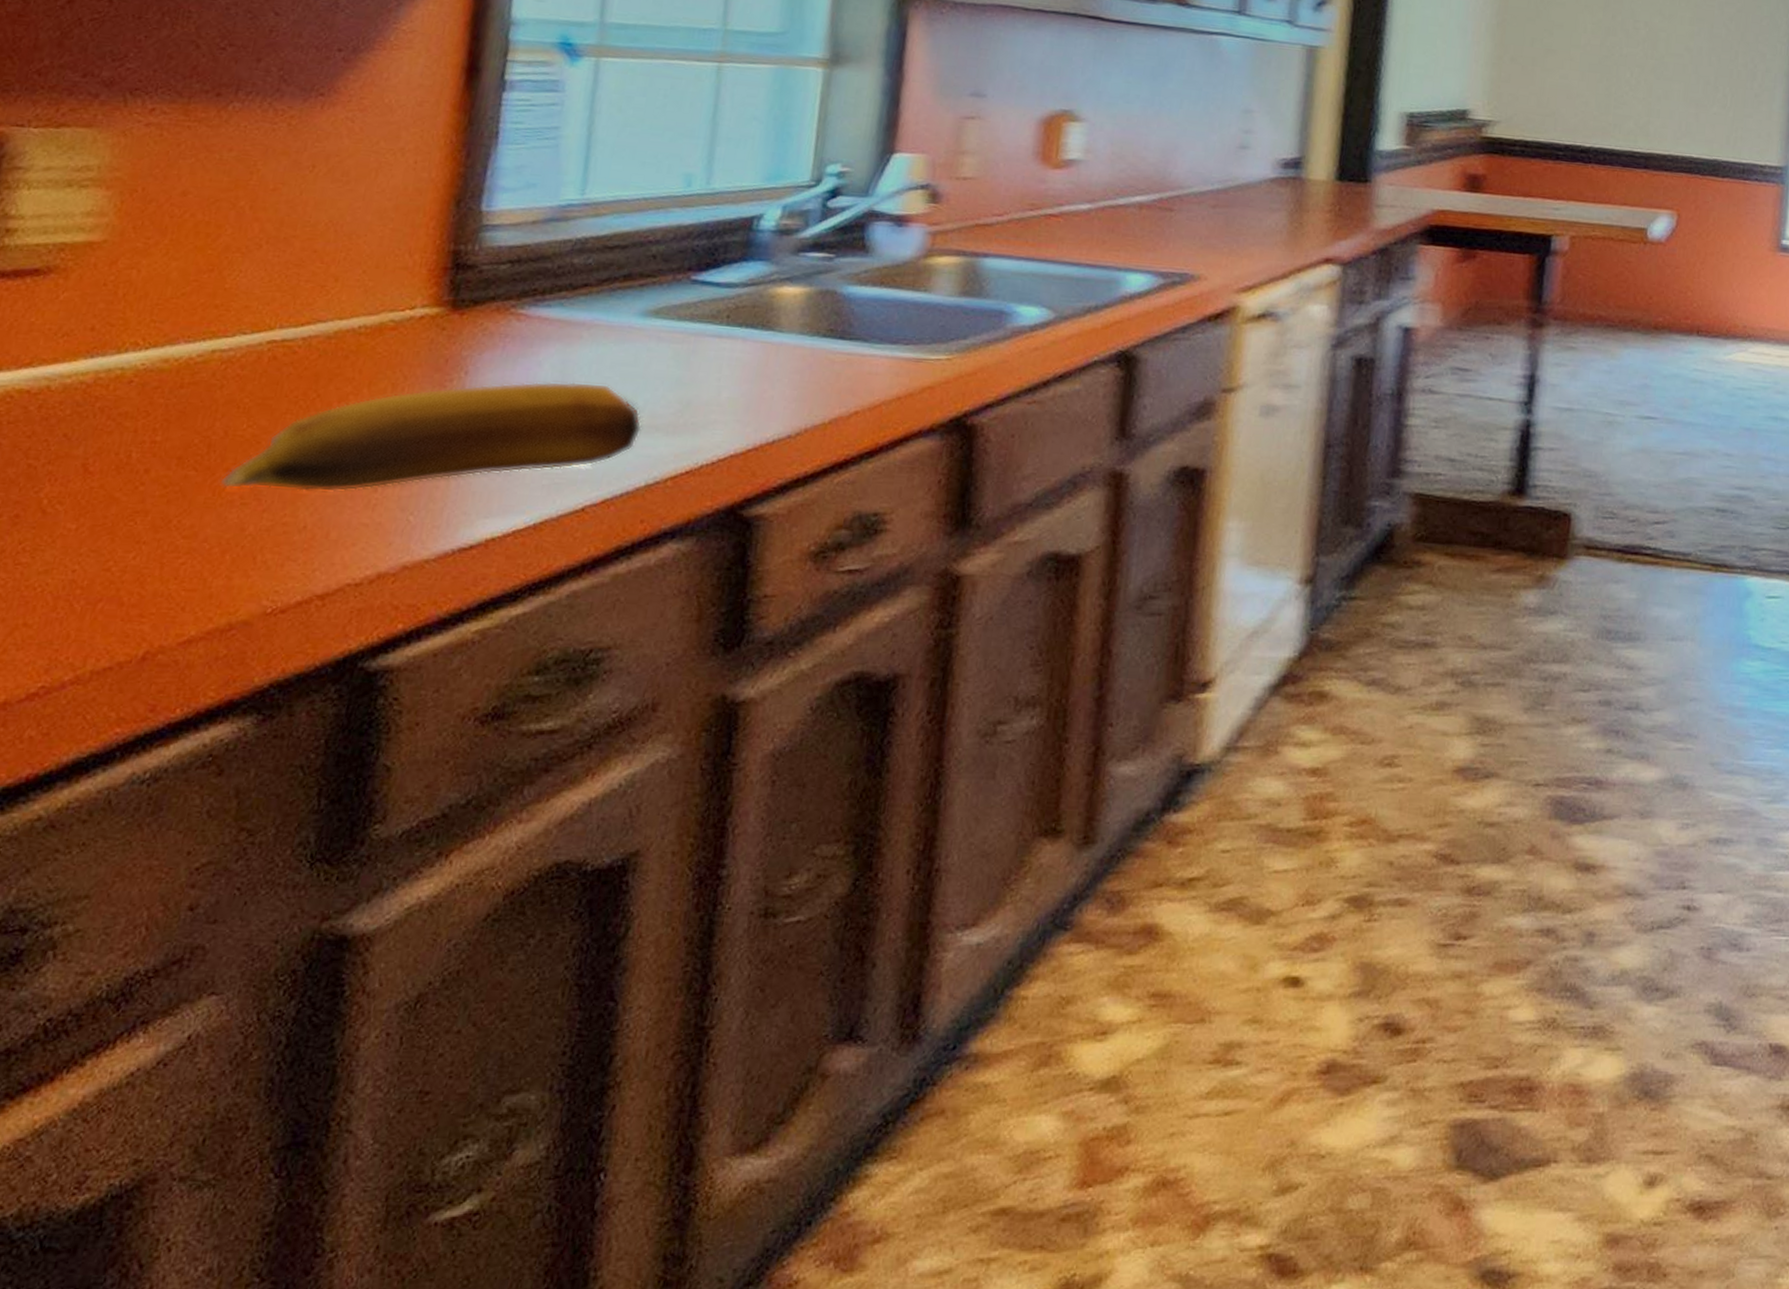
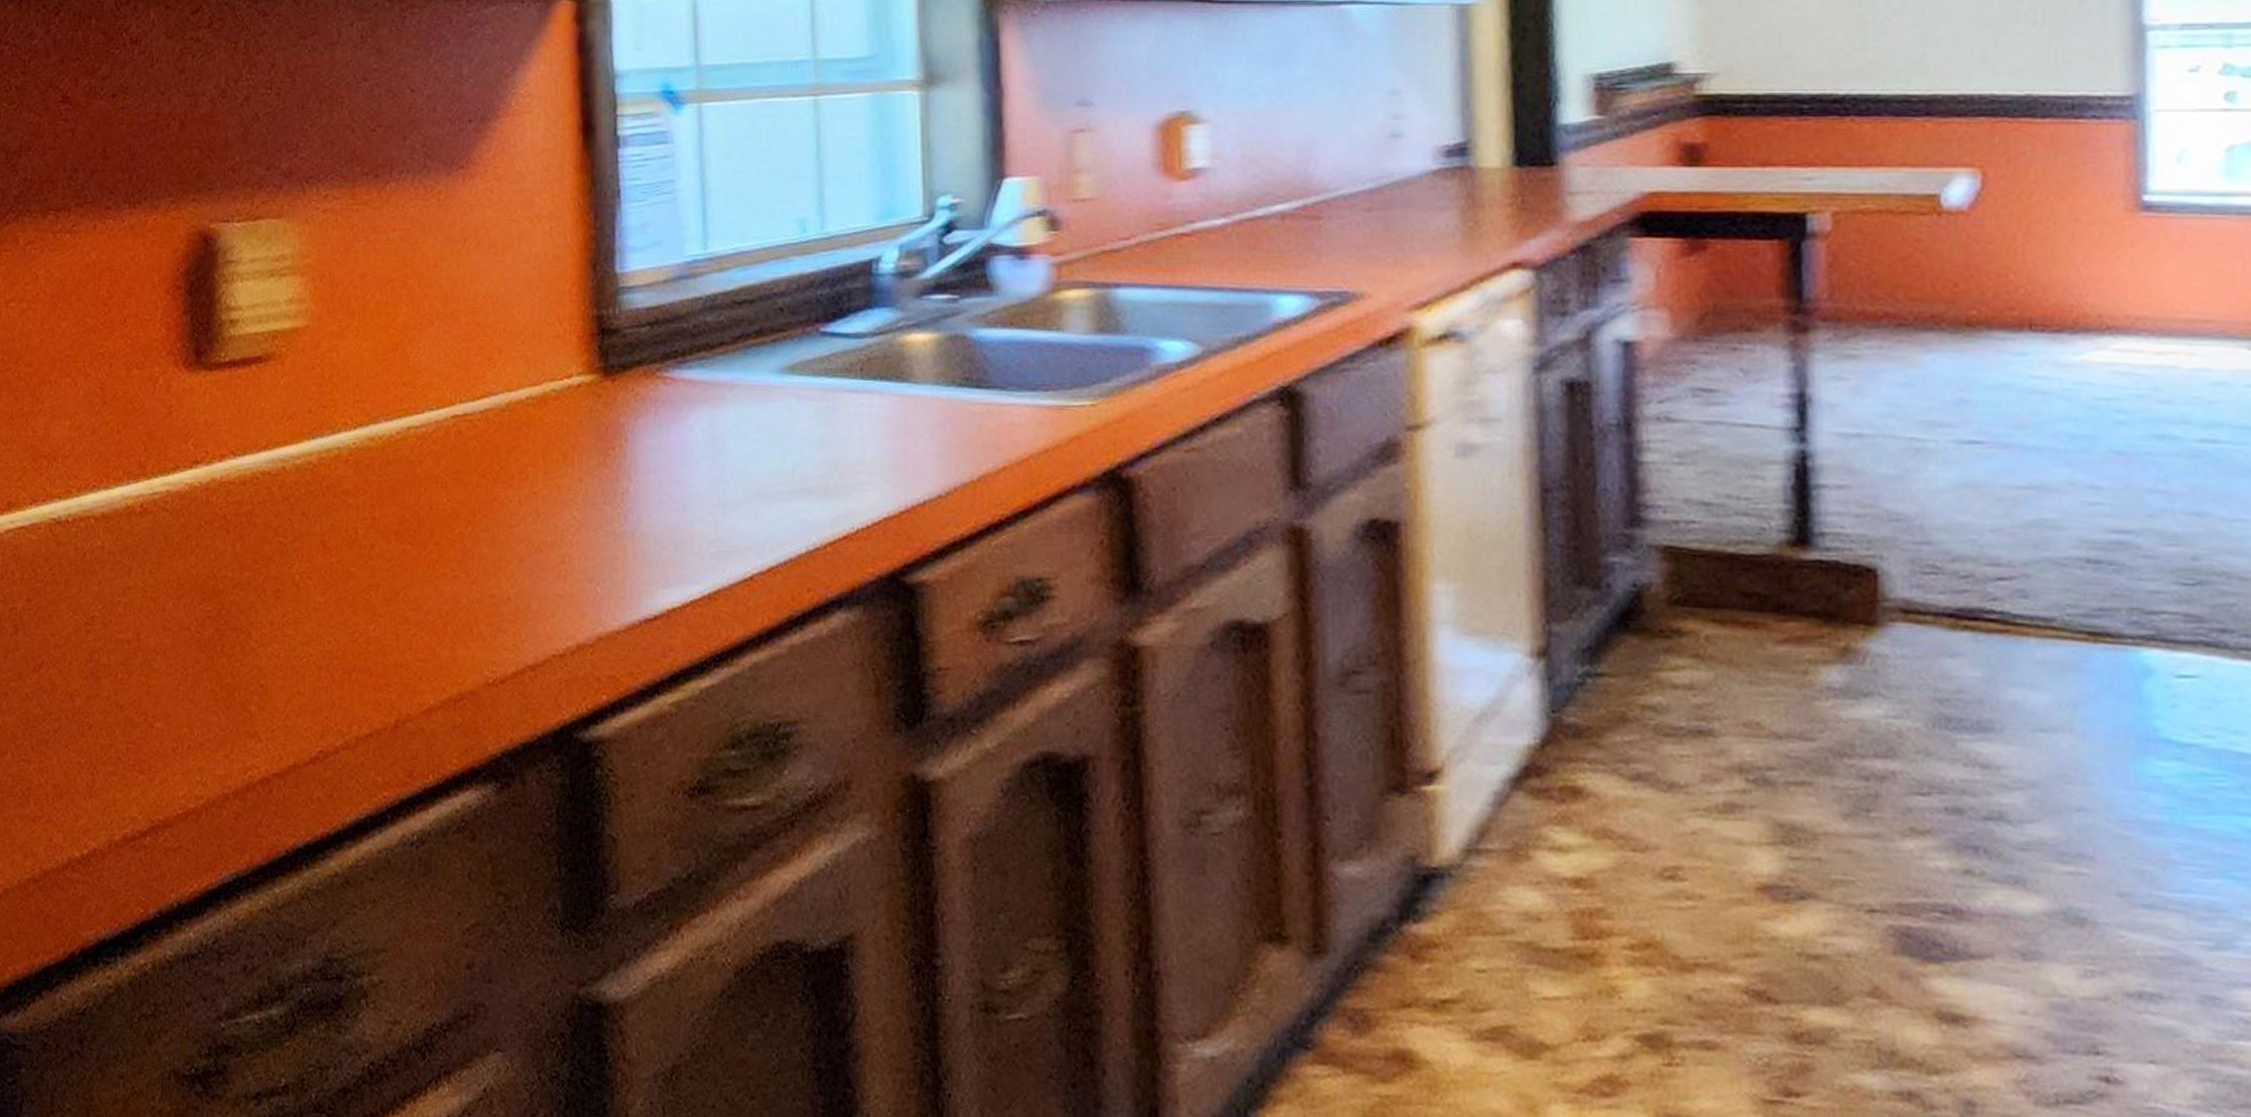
banana: present [220,381,642,493] -> none [432,445,795,564]

